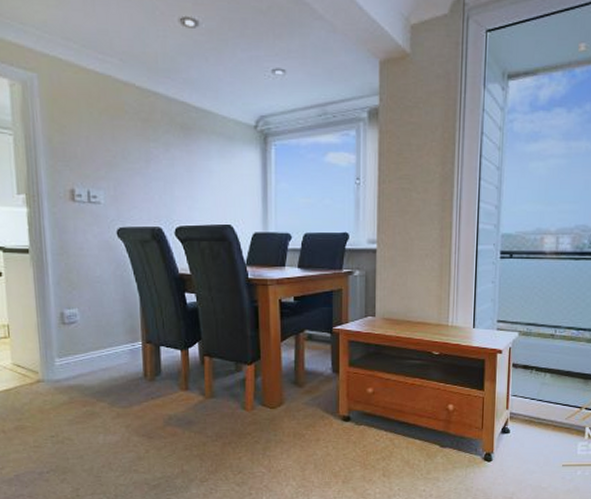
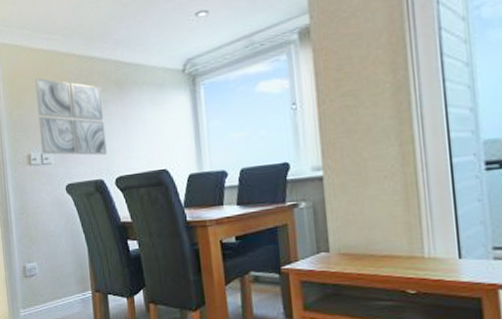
wall art: none [83,102,167,203] -> present [35,77,107,156]

